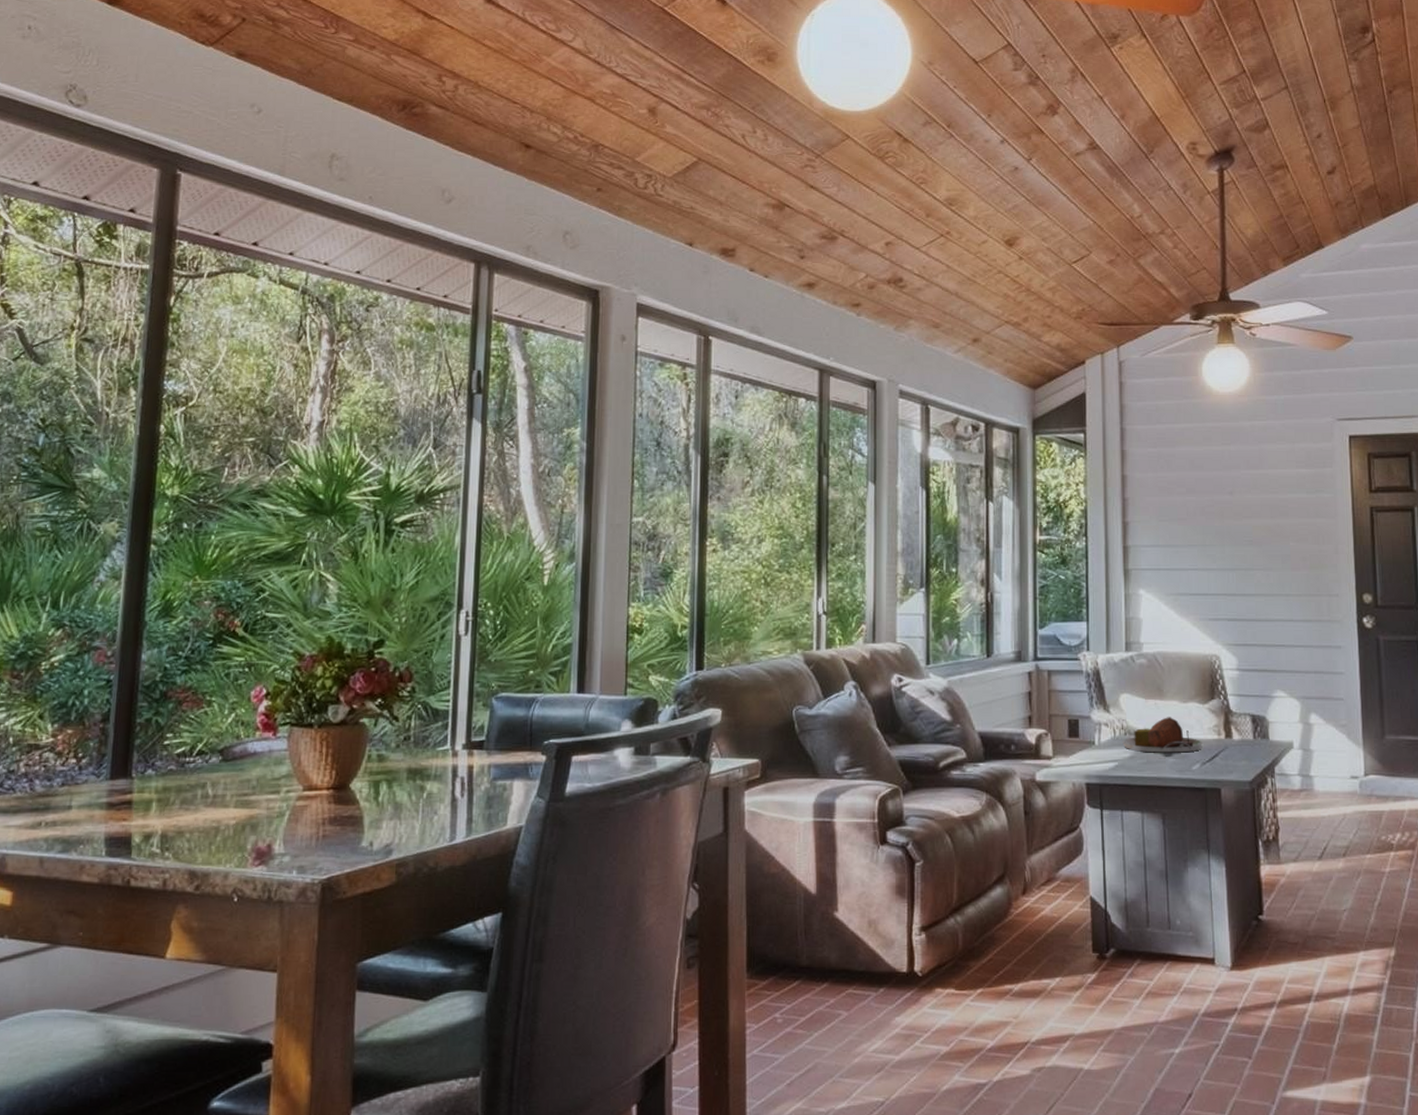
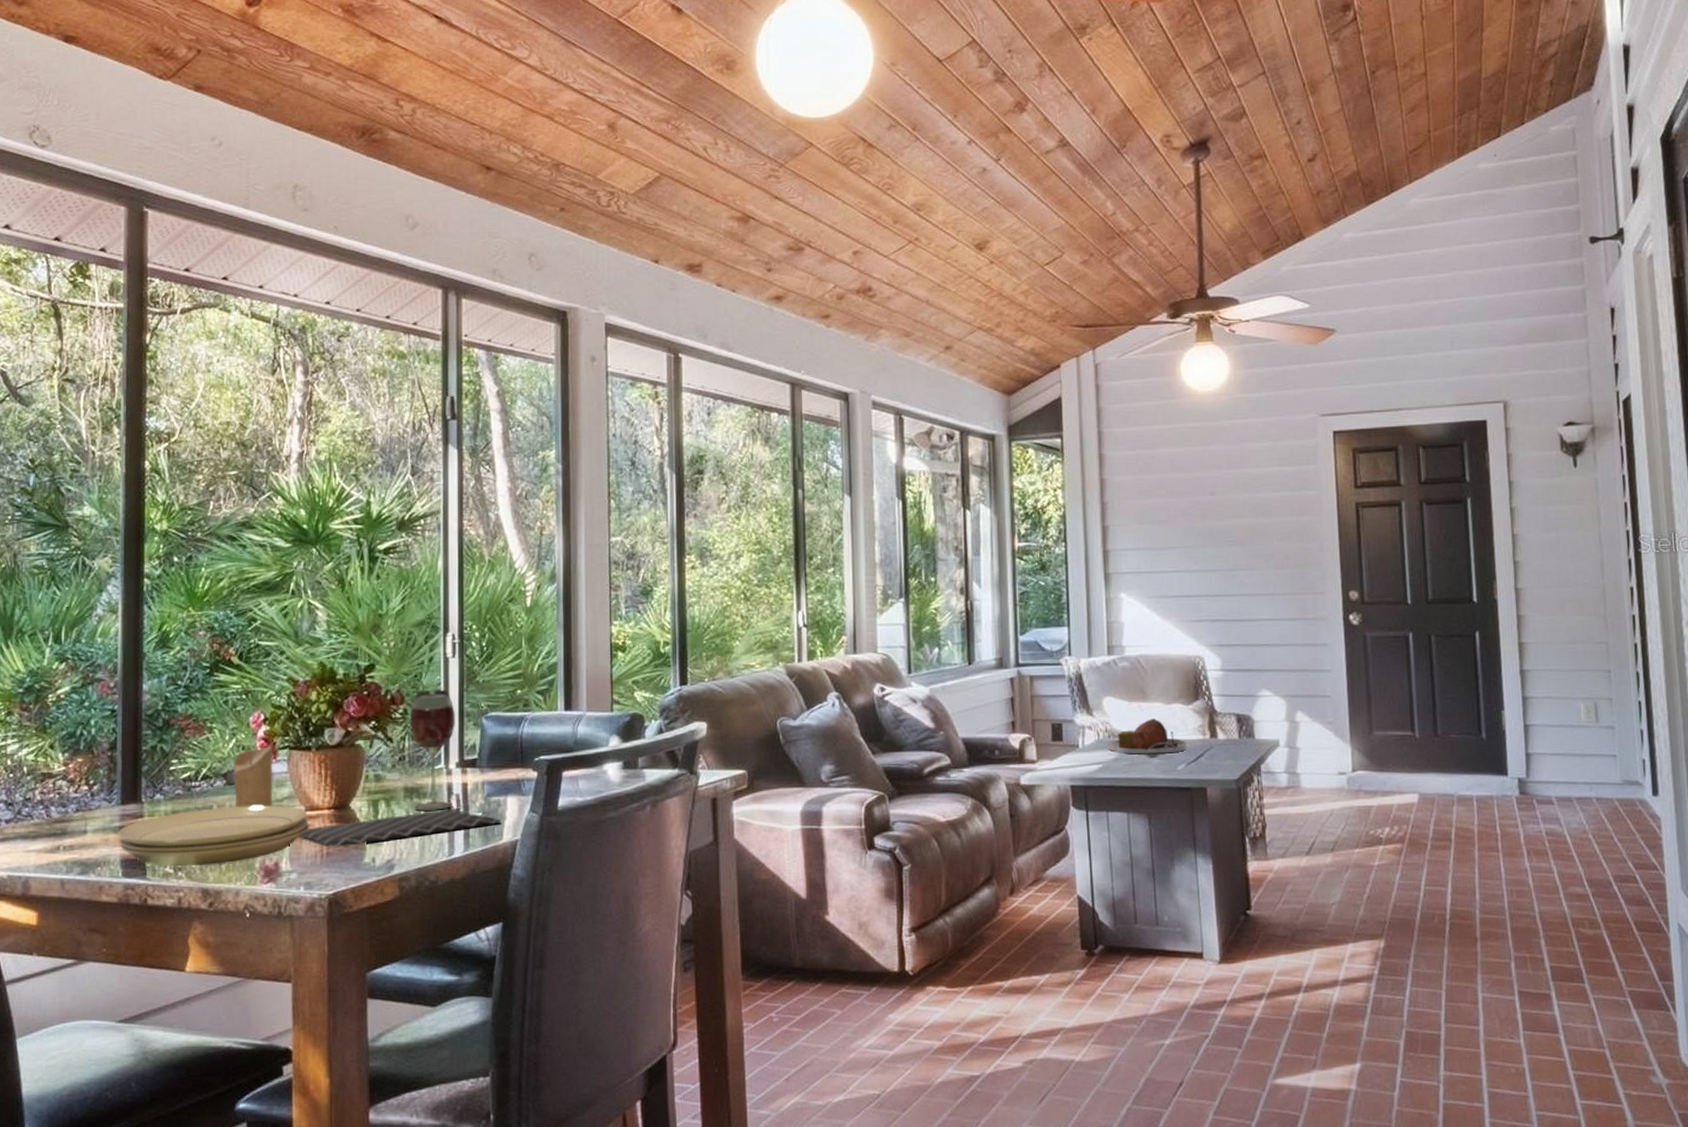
plate: none [103,784,306,847] -> present [117,805,309,867]
candle: none [230,722,274,785] -> present [233,746,273,807]
placemat: none [293,792,507,830] -> present [297,809,502,848]
wineglass: none [416,667,465,794] -> present [409,689,455,812]

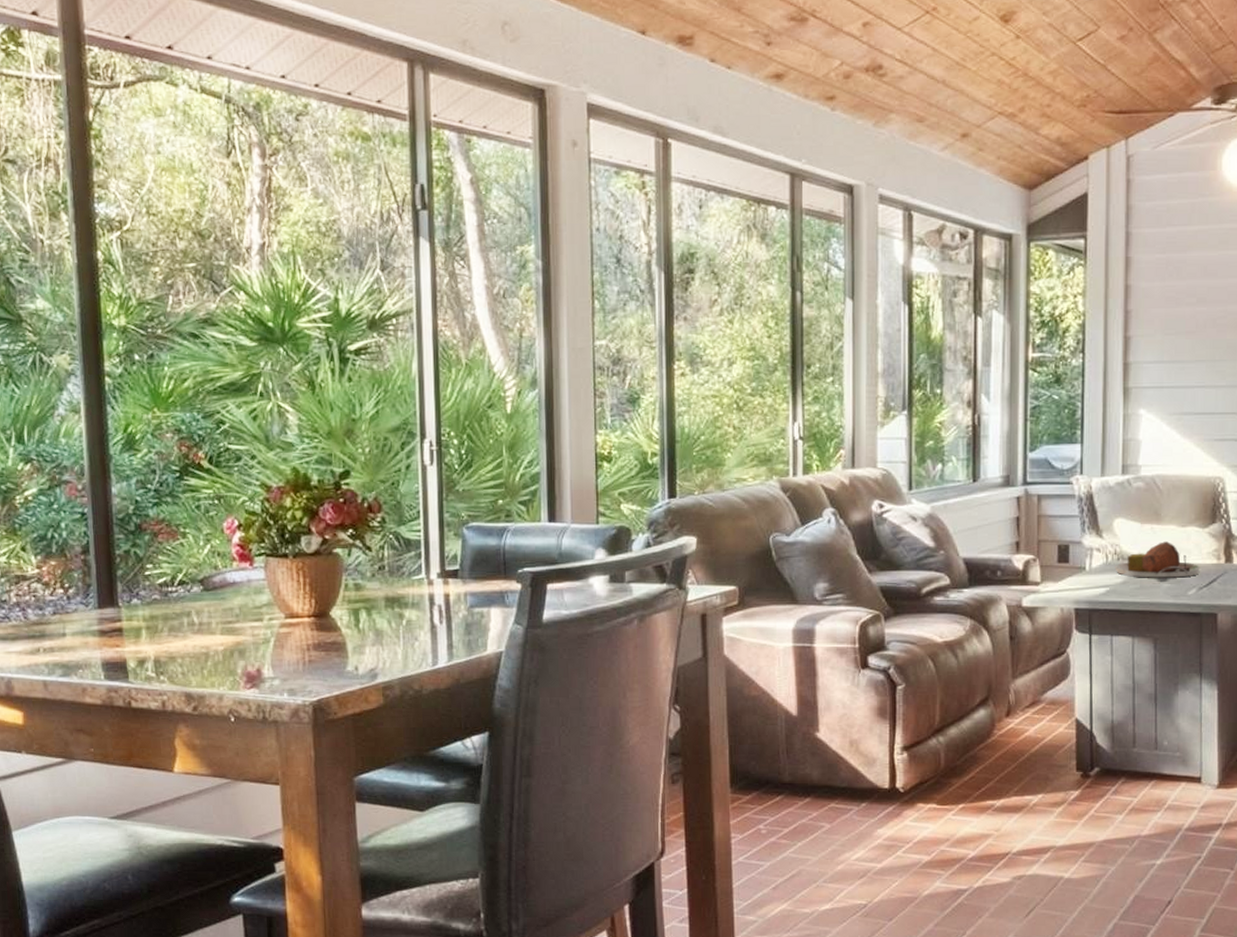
plate: present [117,805,309,867] -> none [96,612,290,671]
candle: present [233,746,273,807] -> none [209,553,252,613]
placemat: present [297,809,502,848] -> none [278,619,486,655]
wineglass: present [409,689,455,812] -> none [387,498,436,622]

